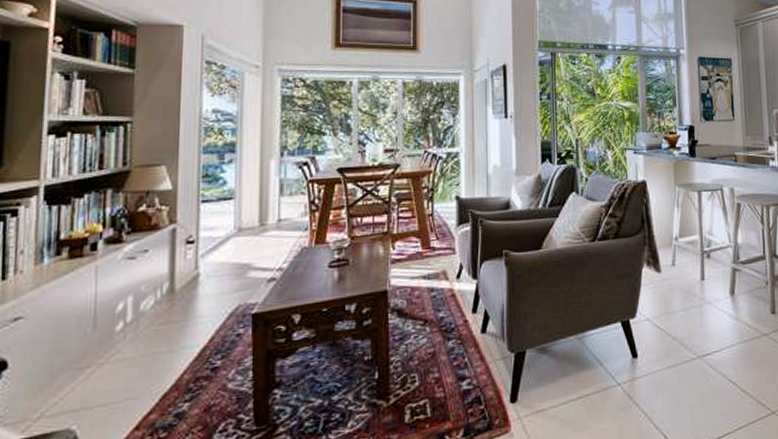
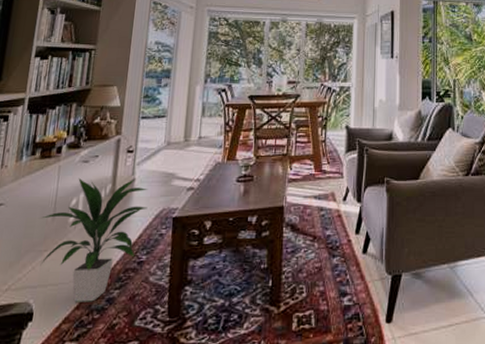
indoor plant: none [78,273,219,422] -> present [40,178,148,302]

